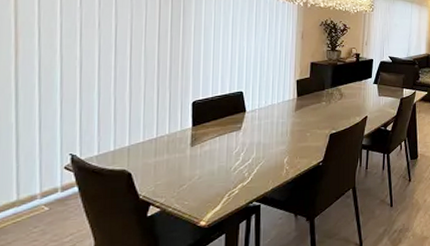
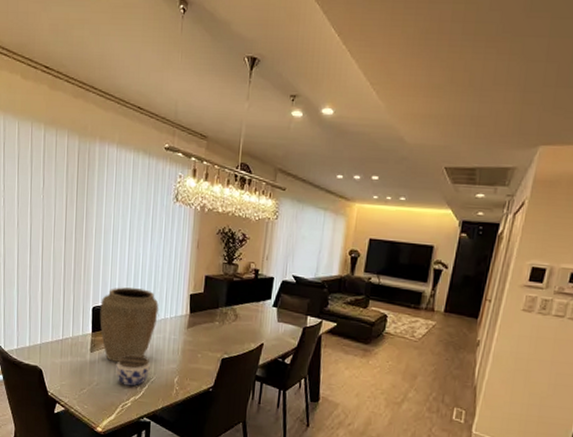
vase: none [201,79,265,153] -> present [100,287,159,363]
jar: none [221,142,258,174] -> present [116,354,150,387]

